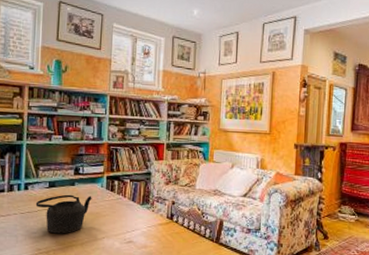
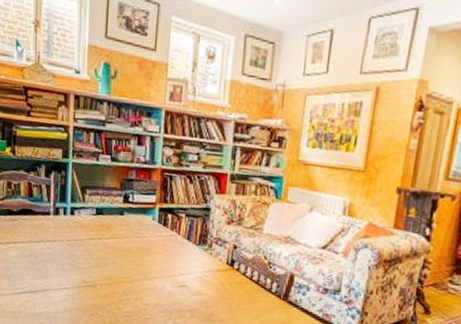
teapot: present [35,194,92,234] -> none [82,224,142,269]

